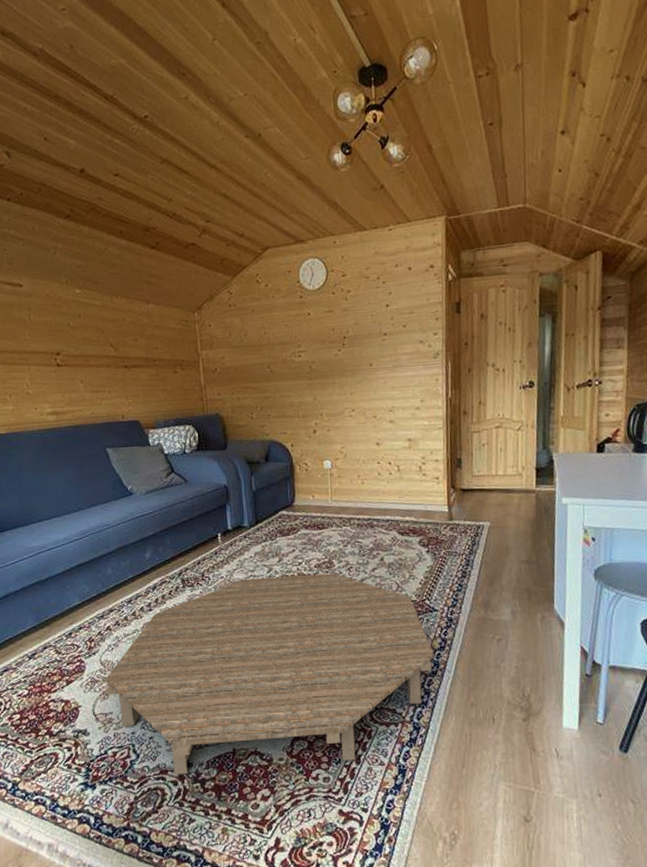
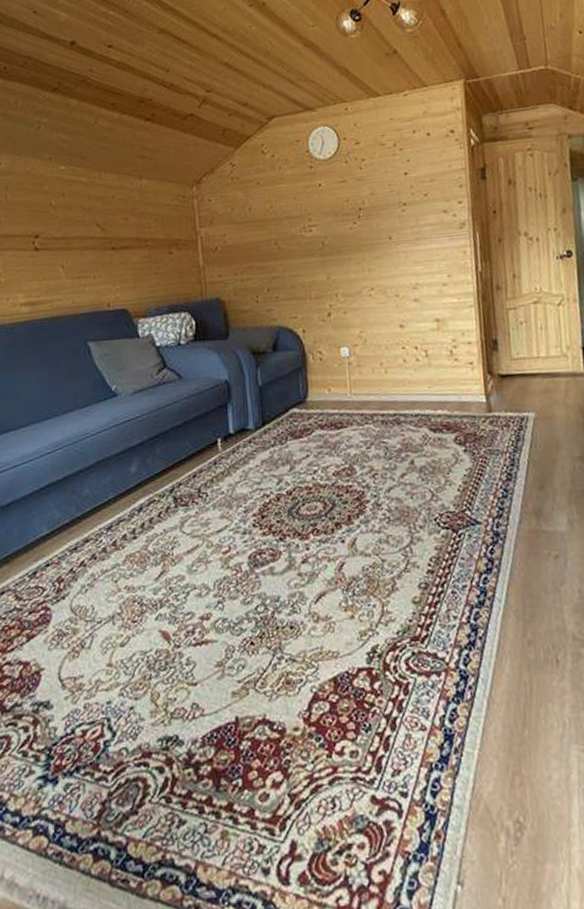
coffee table: present [104,573,434,775] -> none [74,481,480,759]

